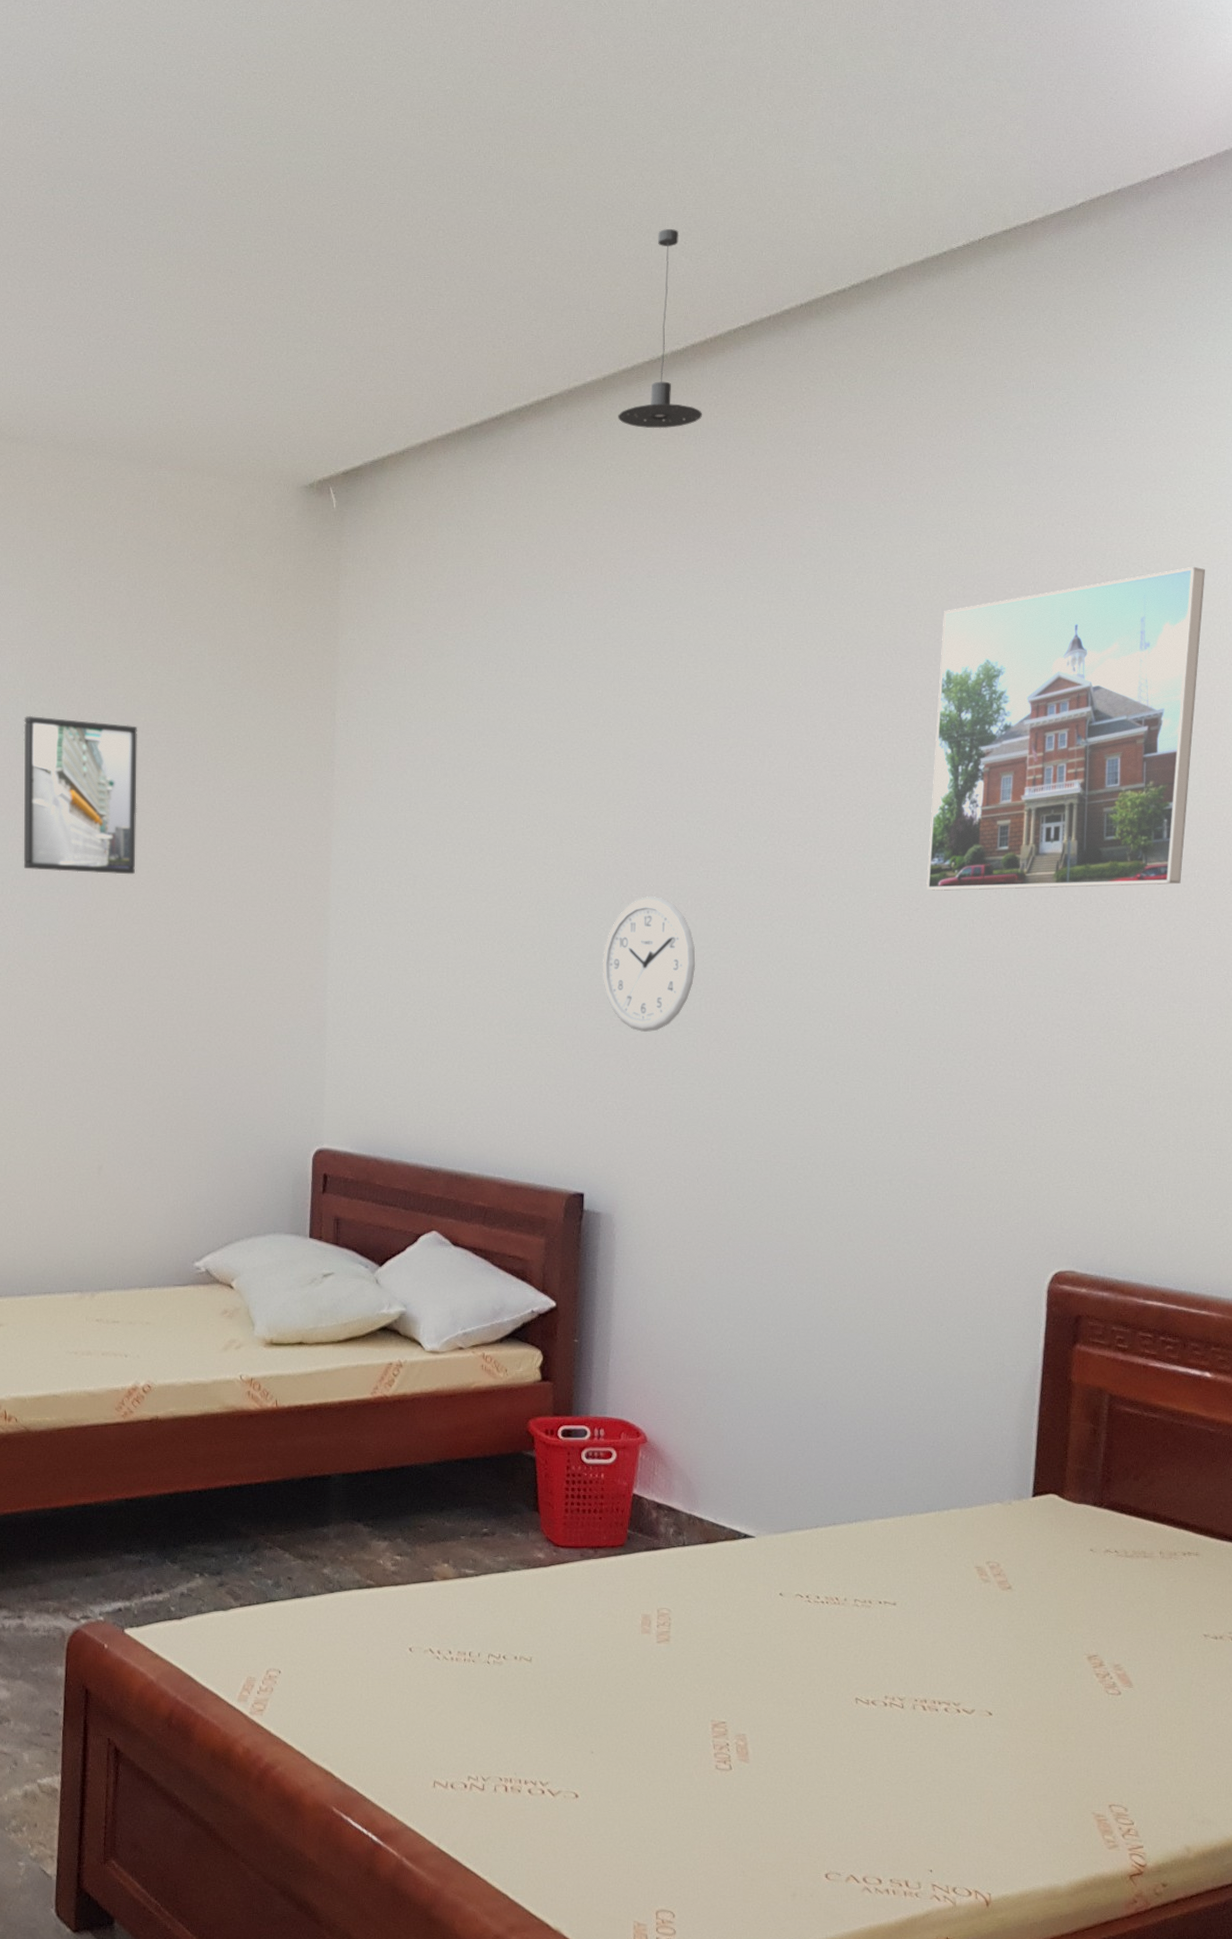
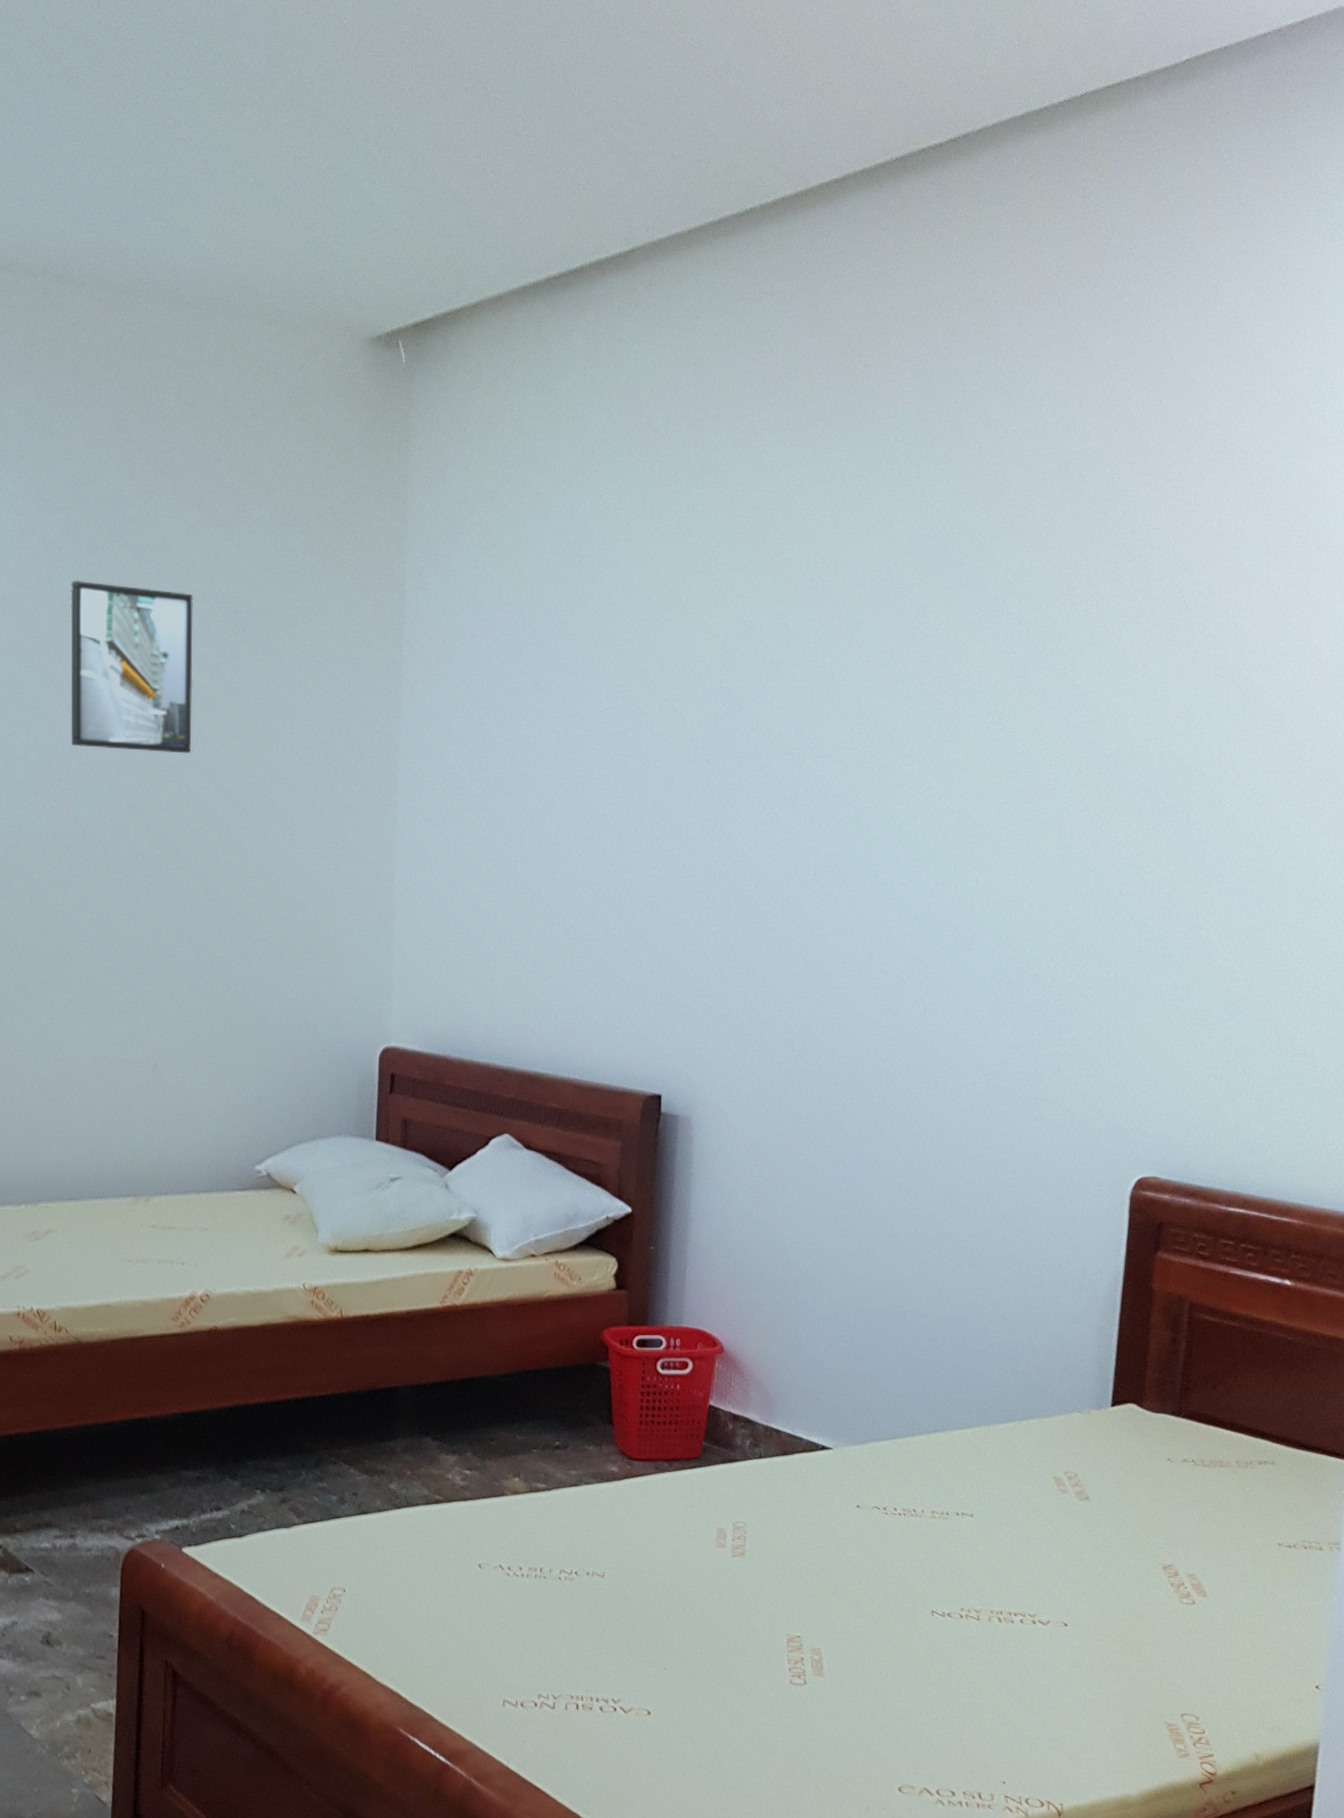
wall clock: present [602,896,696,1032] -> none [682,784,779,927]
pendant light: present [618,229,703,429] -> none [704,71,793,288]
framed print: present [926,566,1205,891] -> none [1016,449,1304,784]

